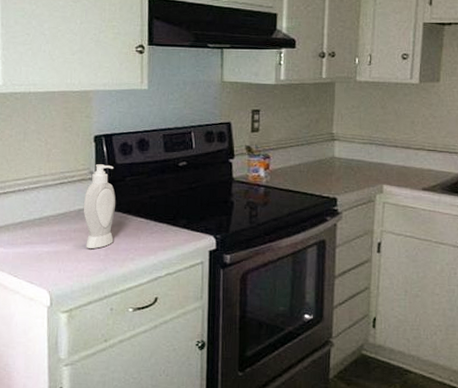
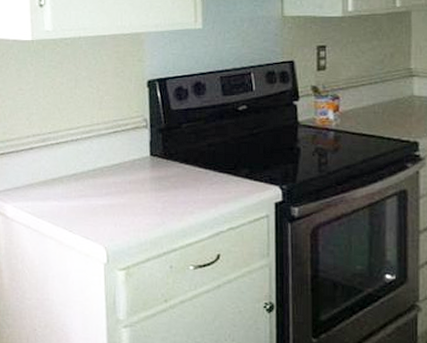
soap bottle: present [83,164,116,249] -> none [138,111,172,202]

